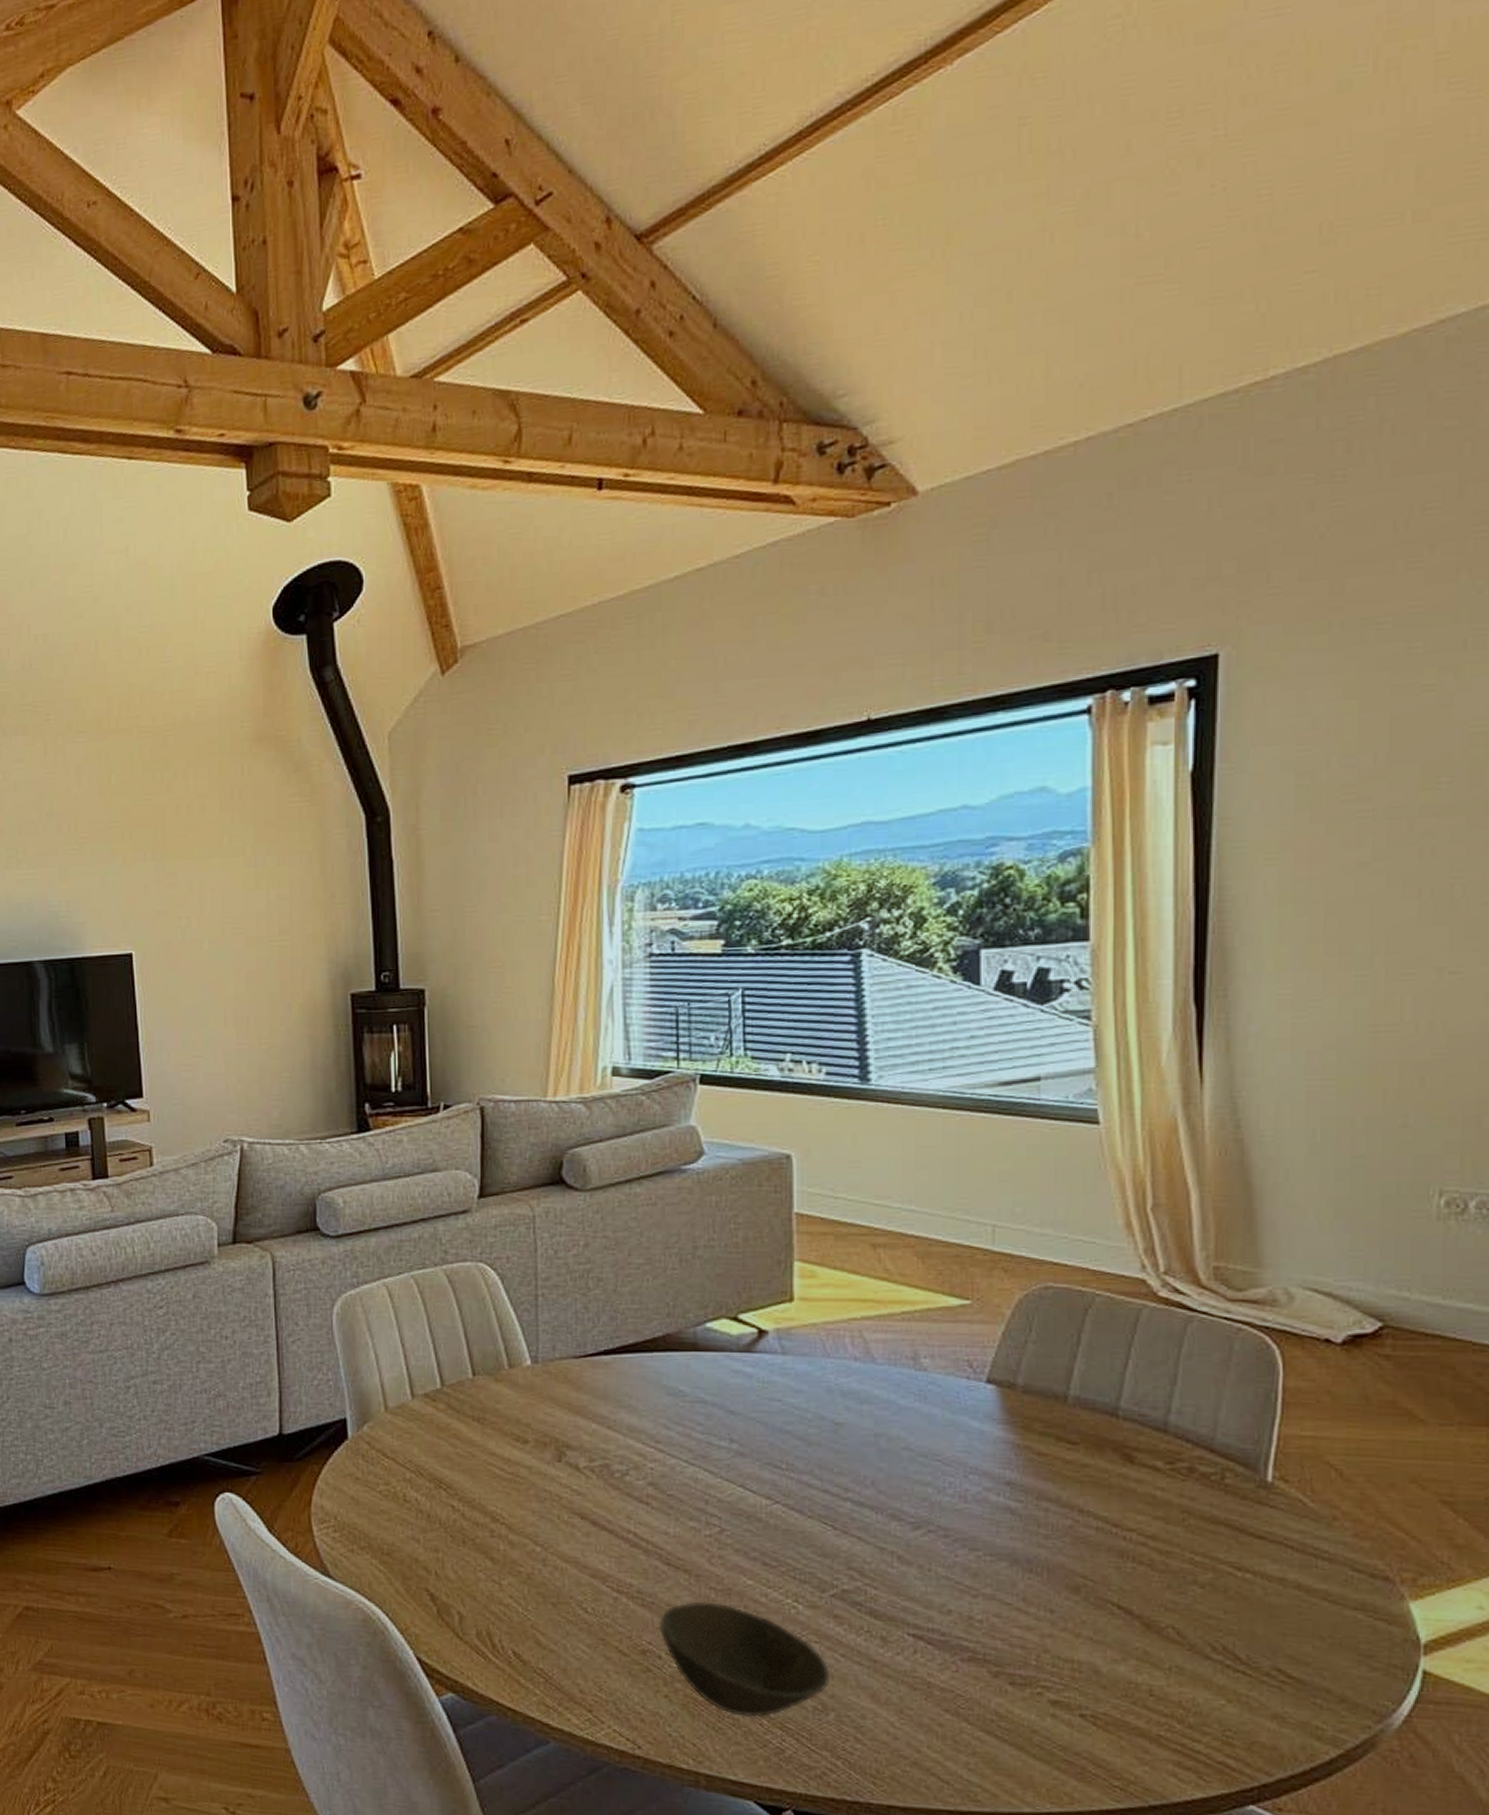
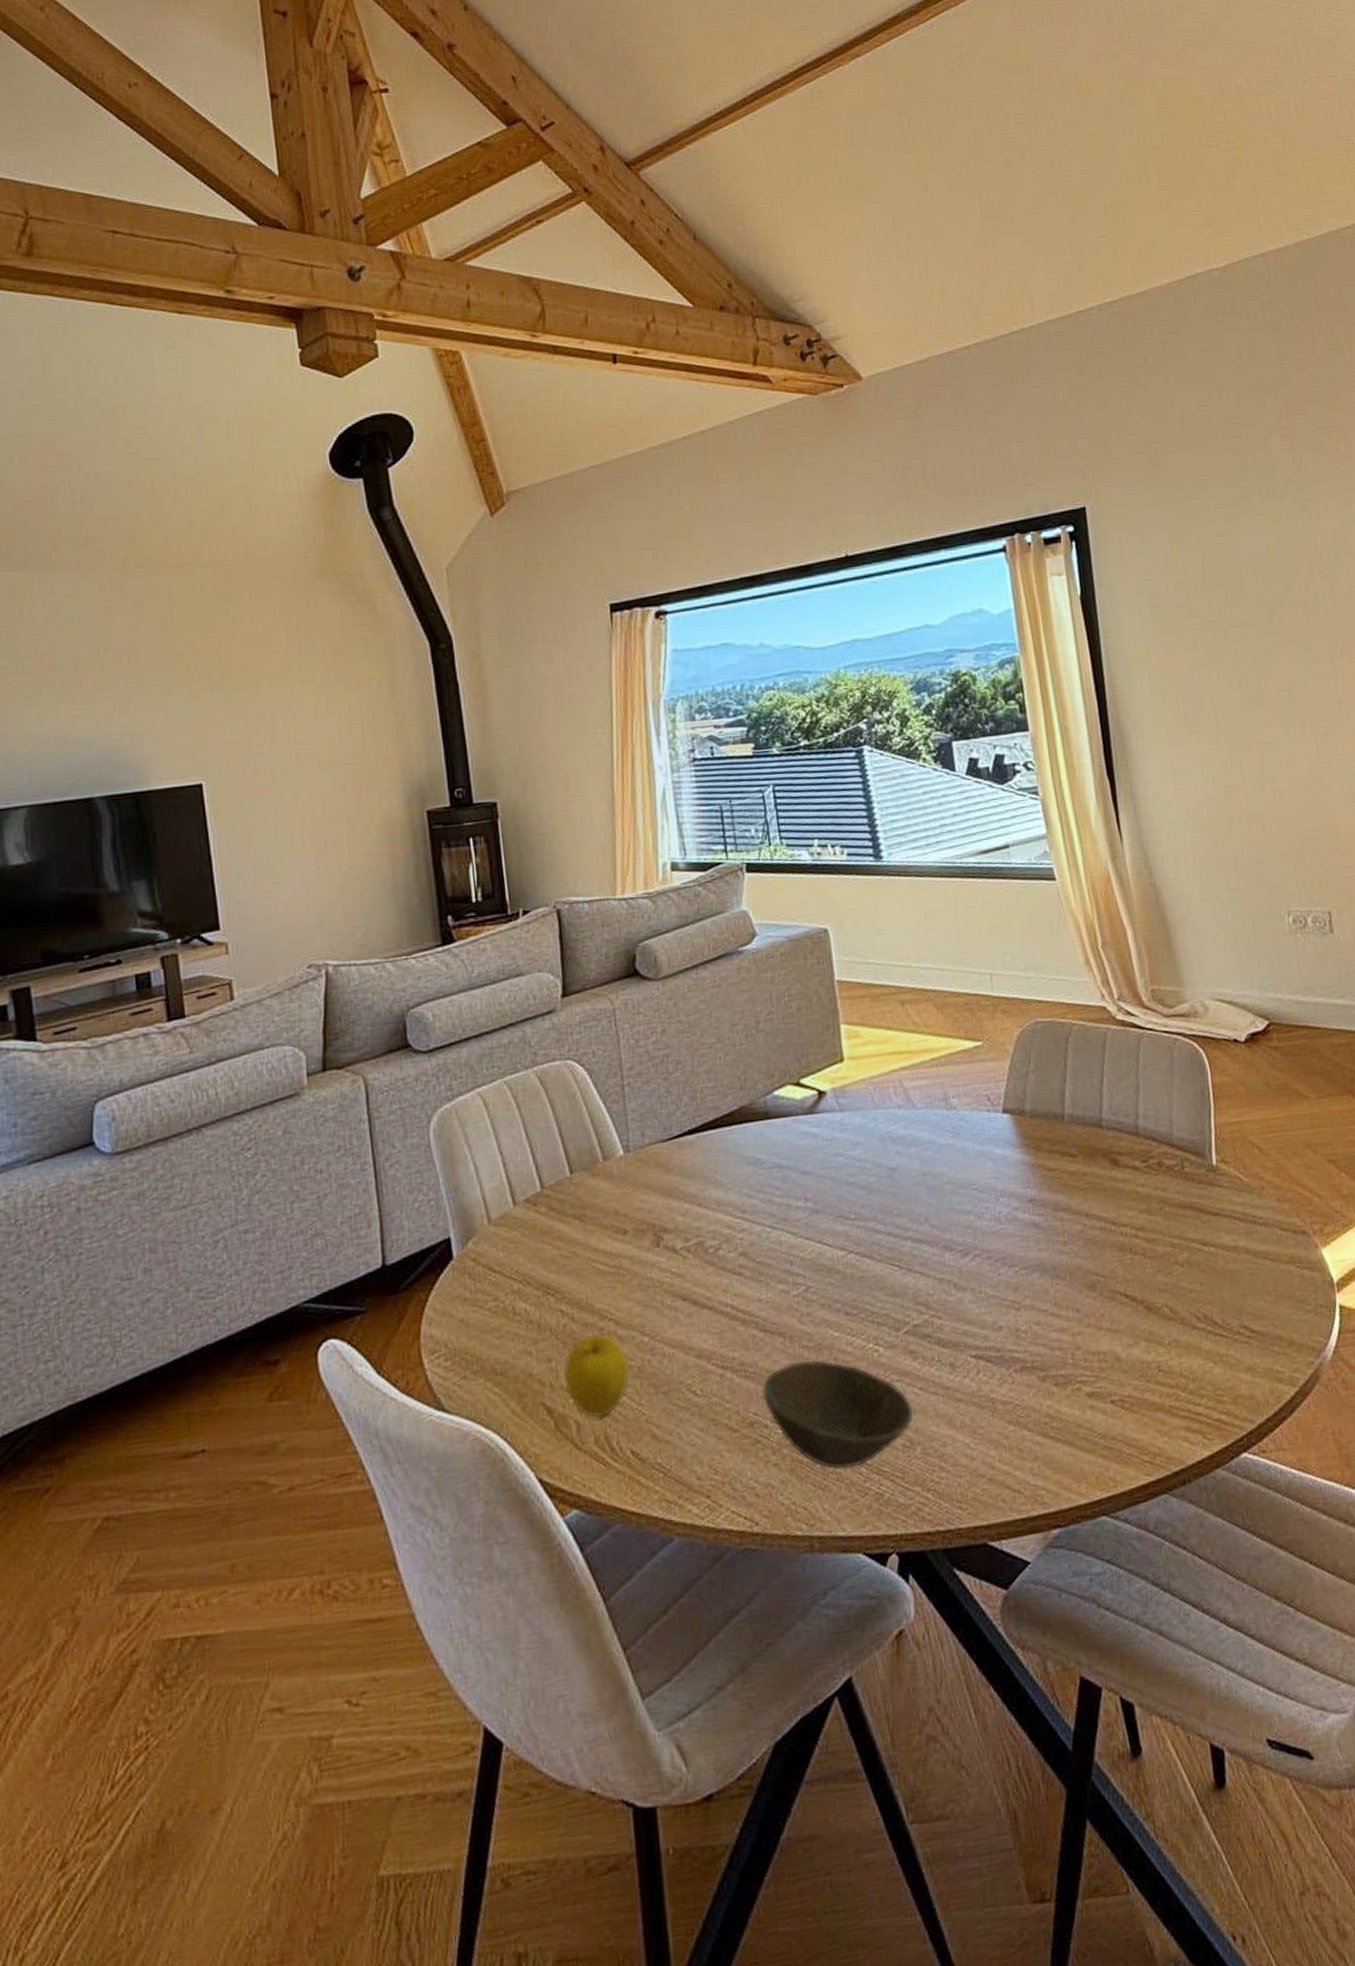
apple: none [450,1534,518,1614] -> present [564,1333,630,1418]

